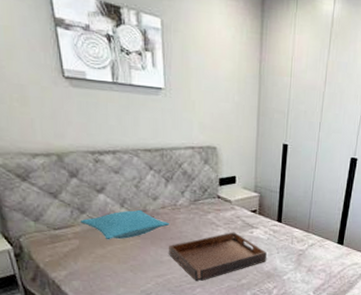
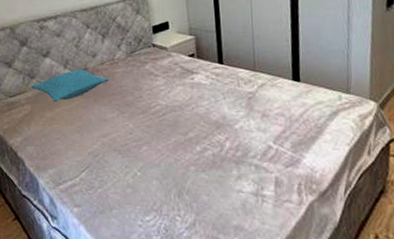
serving tray: present [168,232,267,281] -> none [110,80,213,138]

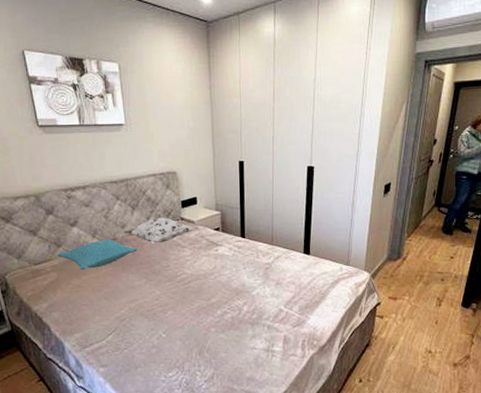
decorative pillow: none [95,44,167,73] -> present [124,217,194,244]

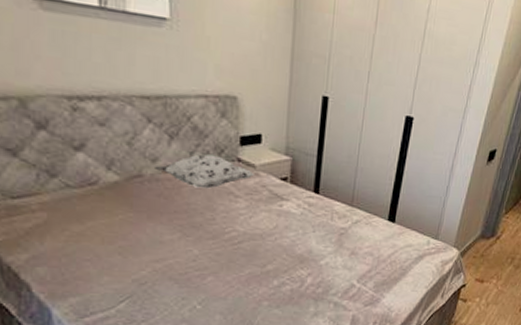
pillow: present [58,238,138,271] -> none [50,173,173,213]

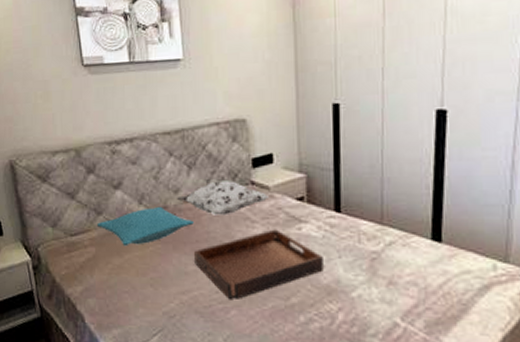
pillow: none [50,173,173,213] -> present [97,206,194,247]
serving tray: none [170,204,300,267] -> present [193,229,324,299]

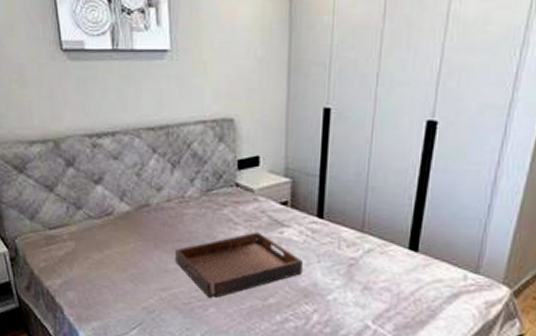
pillow: present [97,206,194,247] -> none [77,203,176,242]
decorative pillow: present [177,181,269,216] -> none [160,181,253,216]

